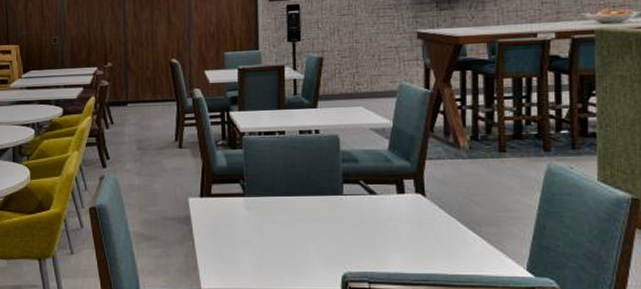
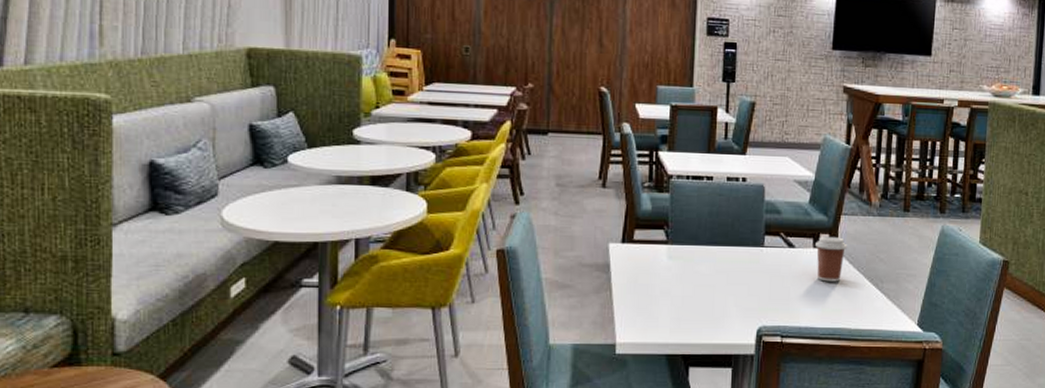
coffee cup: none [399,182,435,227] -> present [815,237,847,282]

